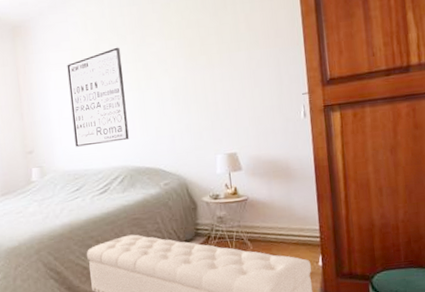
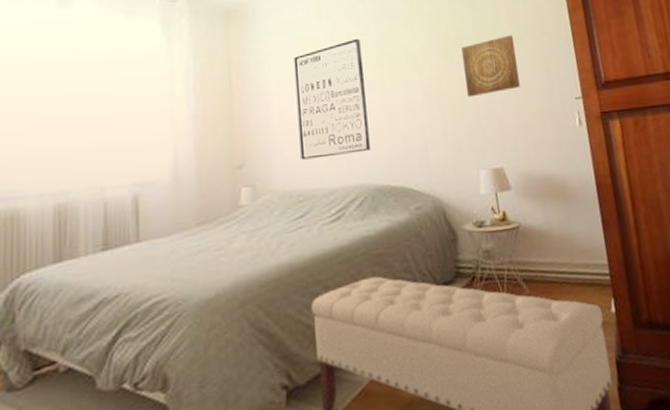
wall art: none [205,39,254,95] -> present [461,35,520,98]

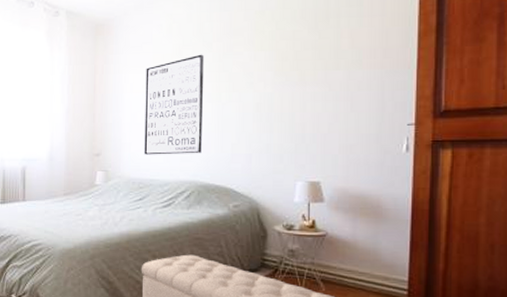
wall art: present [461,35,520,98] -> none [295,57,353,115]

